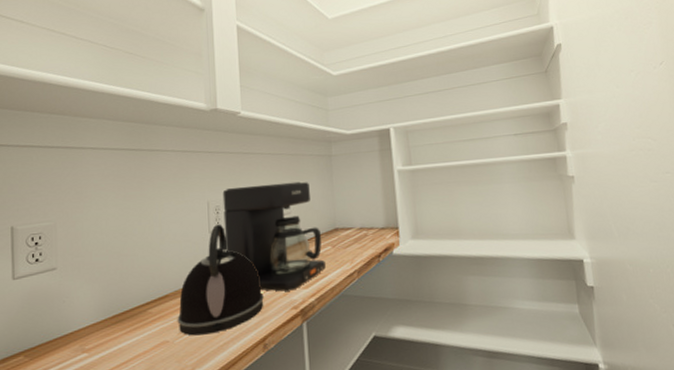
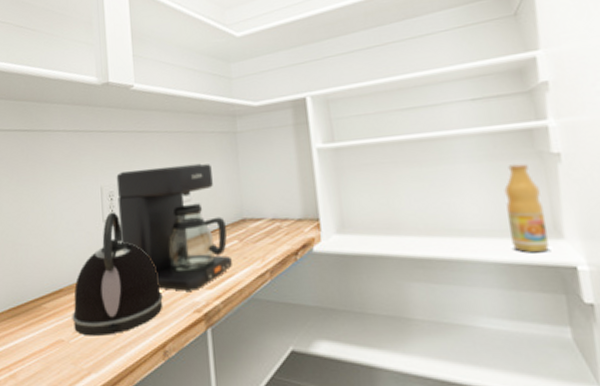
fruit juice: none [535,184,565,251] -> present [504,164,549,253]

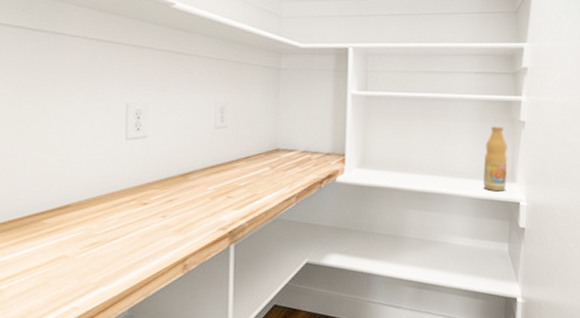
kettle: present [72,211,163,336] -> none [80,130,188,252]
coffee maker: present [116,163,232,291] -> none [145,91,261,211]

